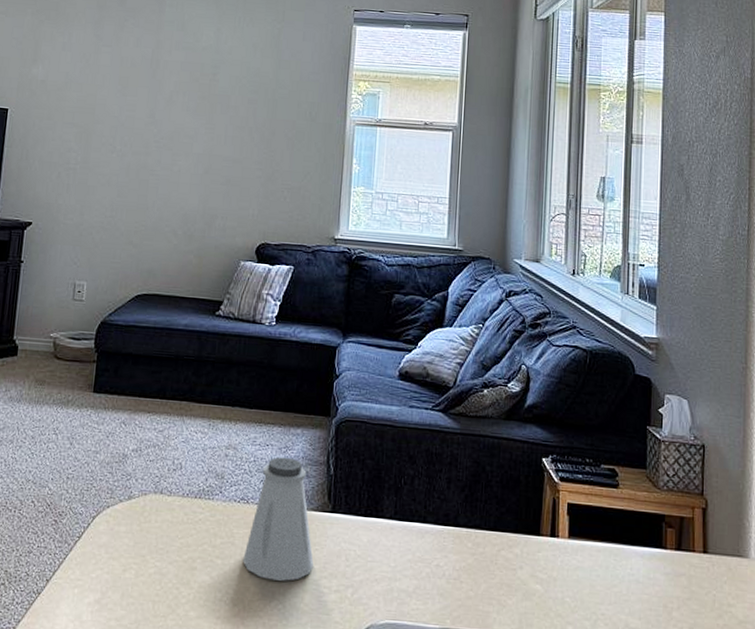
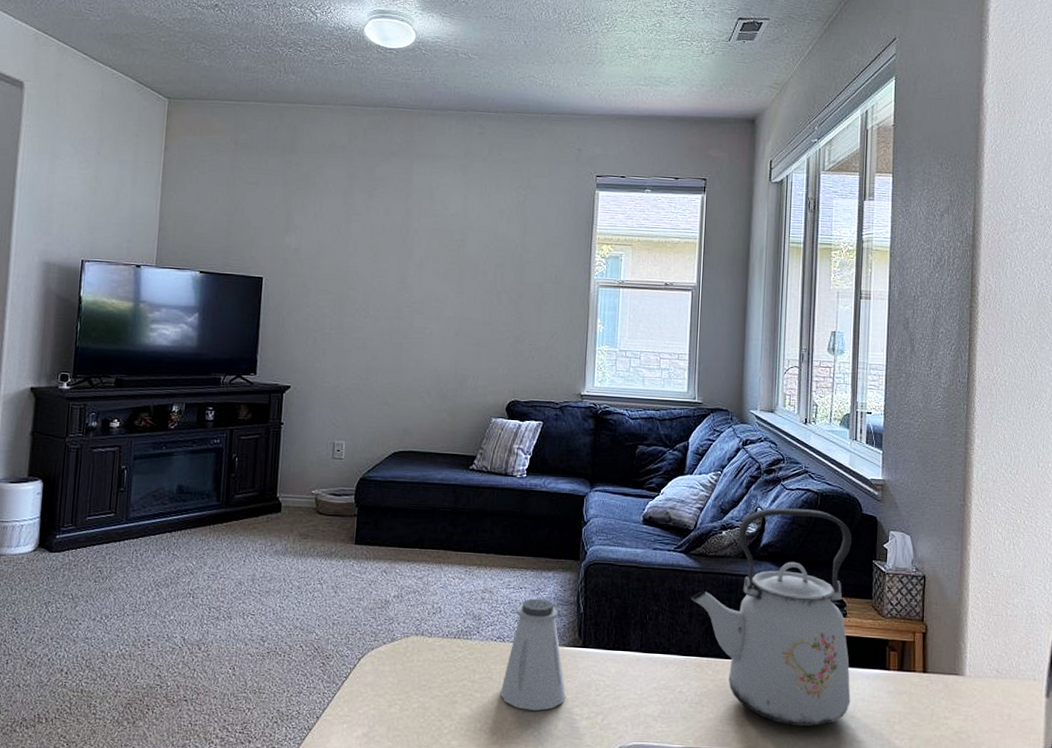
kettle: none [449,365,624,610] -> present [690,508,852,727]

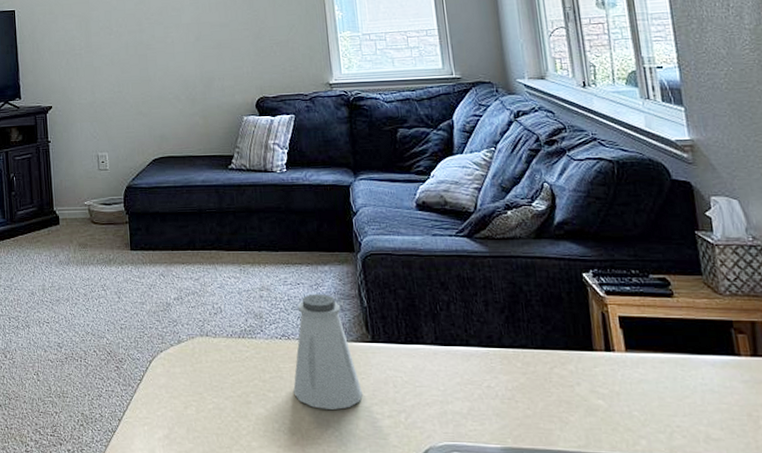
kettle: present [690,508,852,727] -> none [483,180,697,423]

